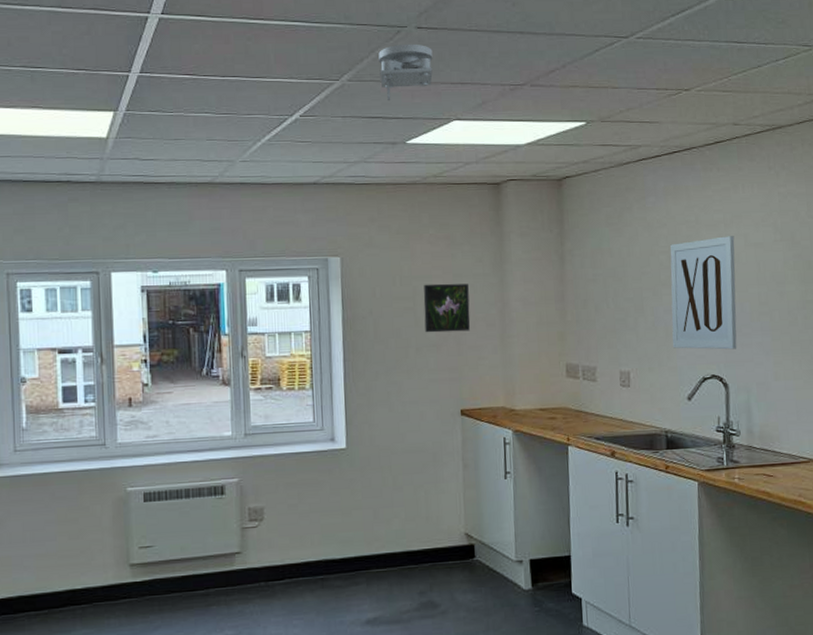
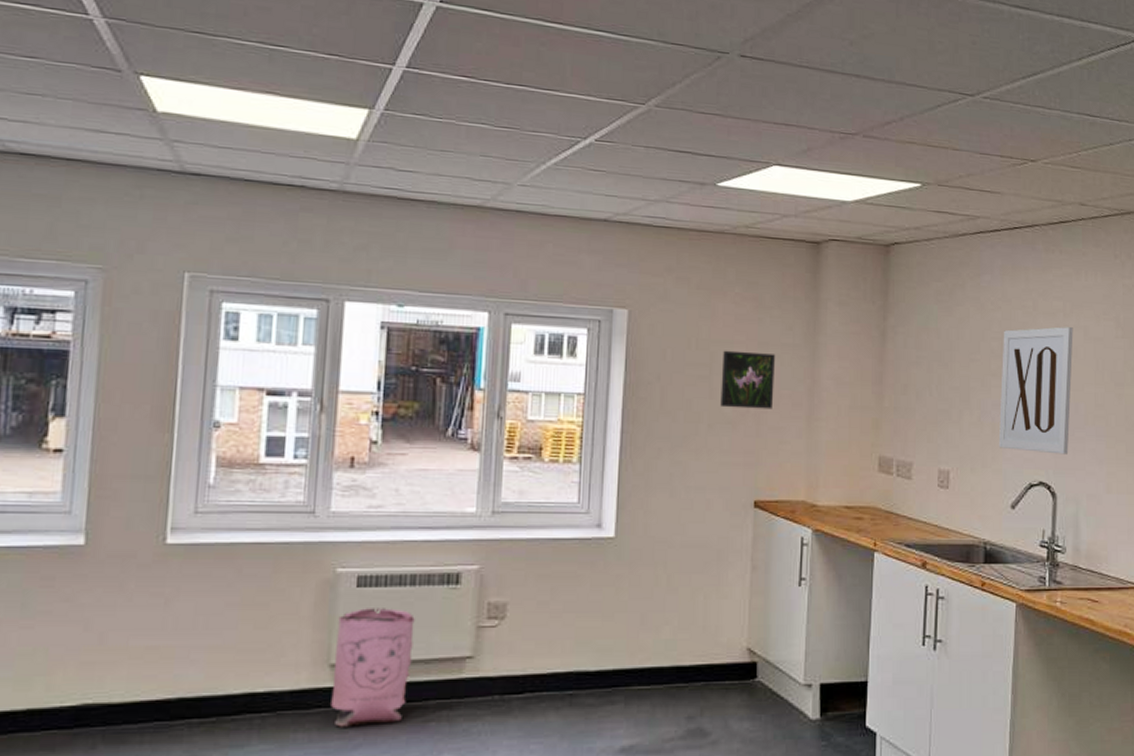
bag: none [132,517,193,613] -> present [331,608,415,727]
smoke detector: present [378,43,433,101] -> none [693,72,756,136]

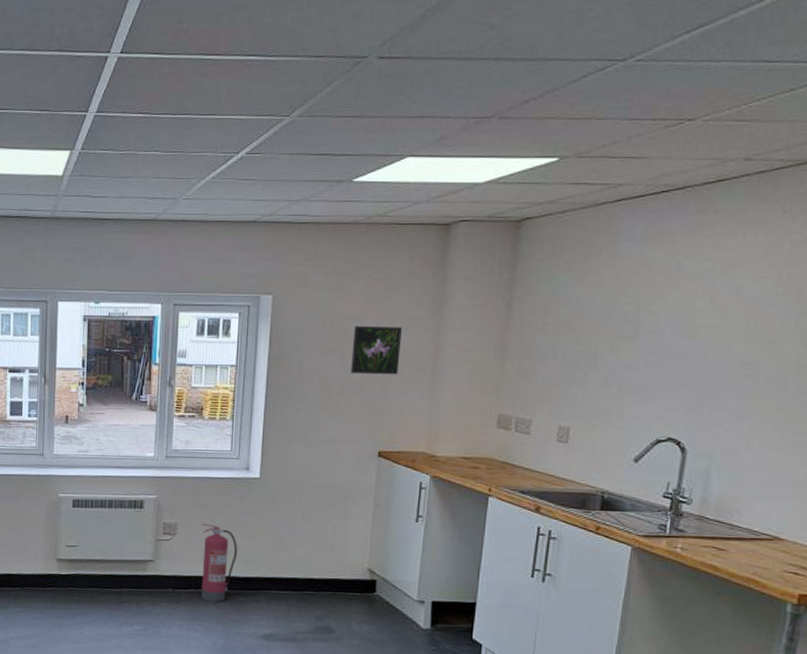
bag: present [331,608,415,727] -> none [58,522,112,602]
fire extinguisher: none [539,600,588,709] -> present [201,523,238,602]
wall art: present [998,327,1073,455] -> none [625,288,723,412]

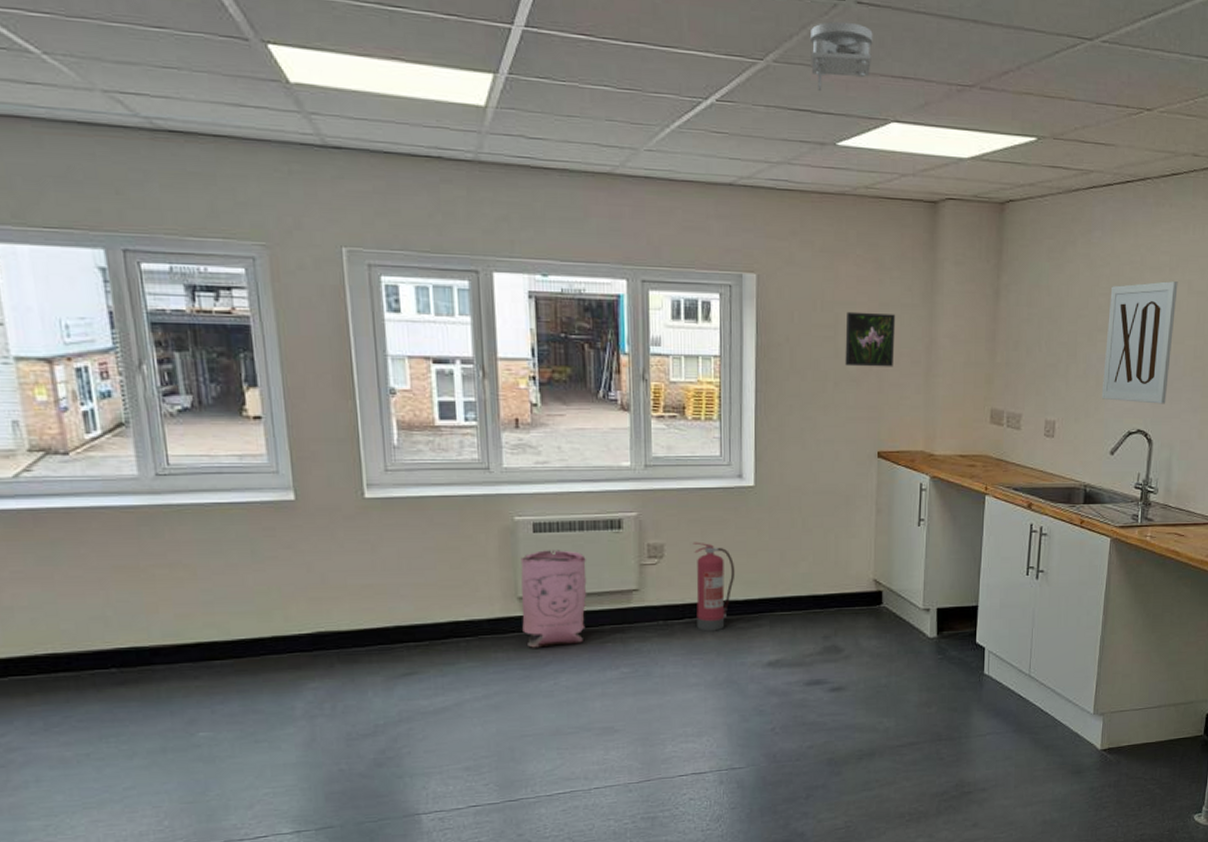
bag: none [58,522,112,602] -> present [520,550,587,648]
smoke detector: none [332,75,393,138] -> present [810,21,873,92]
wall art: none [625,288,723,412] -> present [1101,281,1178,404]

